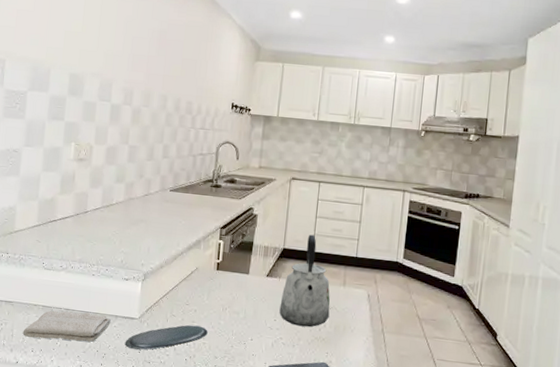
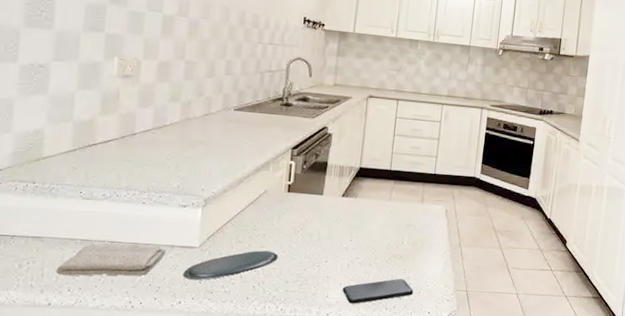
kettle: present [279,234,330,327] -> none [355,152,408,245]

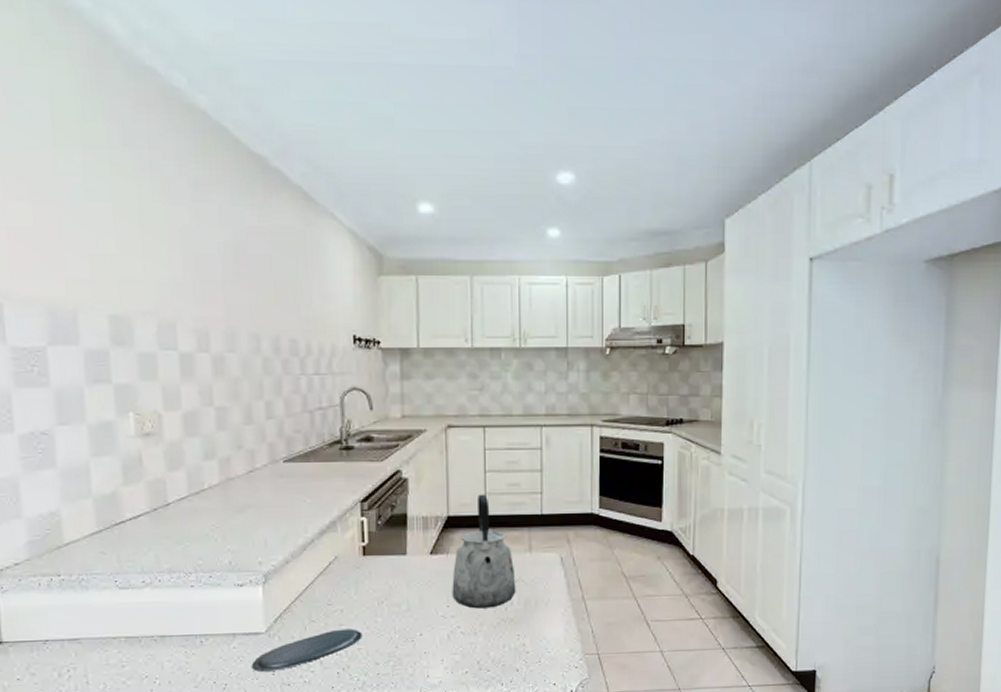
washcloth: present [56,243,166,277] -> none [102,634,227,681]
smartphone: present [342,278,414,304] -> none [445,646,533,682]
kettle: none [355,152,408,245] -> present [452,494,516,609]

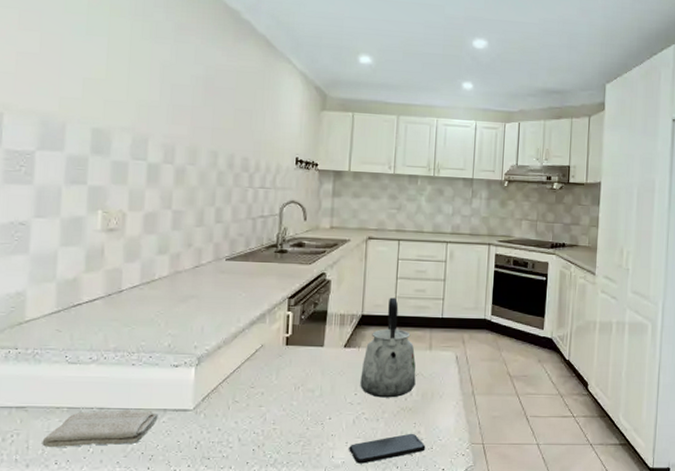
washcloth: none [102,634,227,681] -> present [42,408,158,447]
oval tray: present [251,629,362,672] -> none [177,410,278,445]
smartphone: none [445,646,533,682] -> present [349,433,426,464]

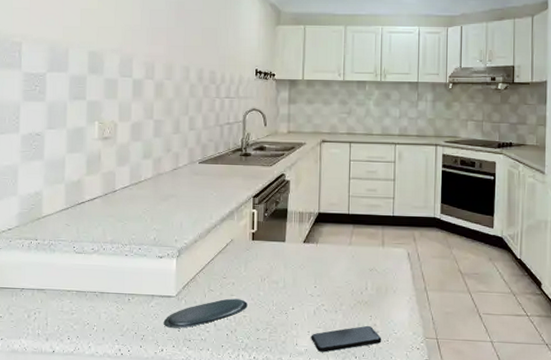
washcloth: present [42,408,158,447] -> none [57,293,147,325]
oval tray: none [177,410,278,445] -> present [163,298,248,328]
kettle: present [360,297,416,398] -> none [319,196,370,291]

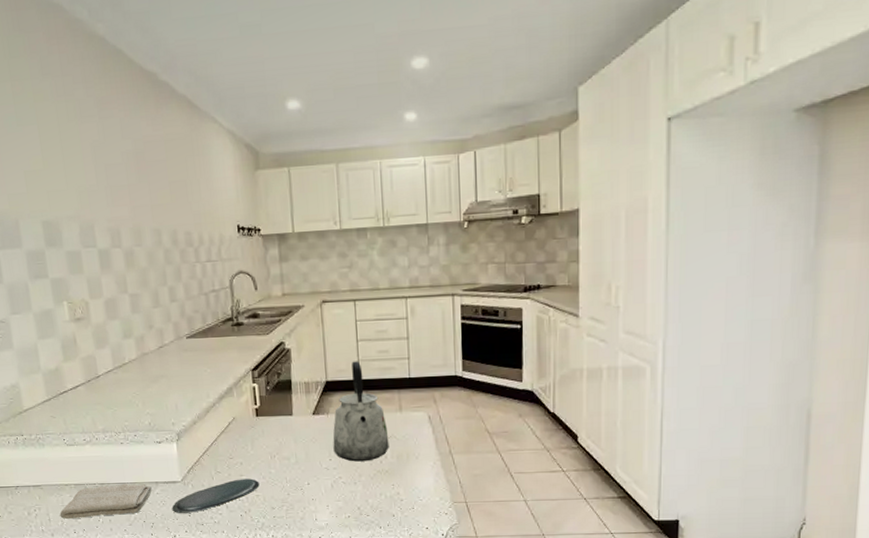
washcloth: none [57,293,147,325] -> present [59,482,152,519]
smartphone: present [311,325,382,352] -> none [330,494,407,525]
kettle: none [319,196,370,291] -> present [333,361,389,462]

